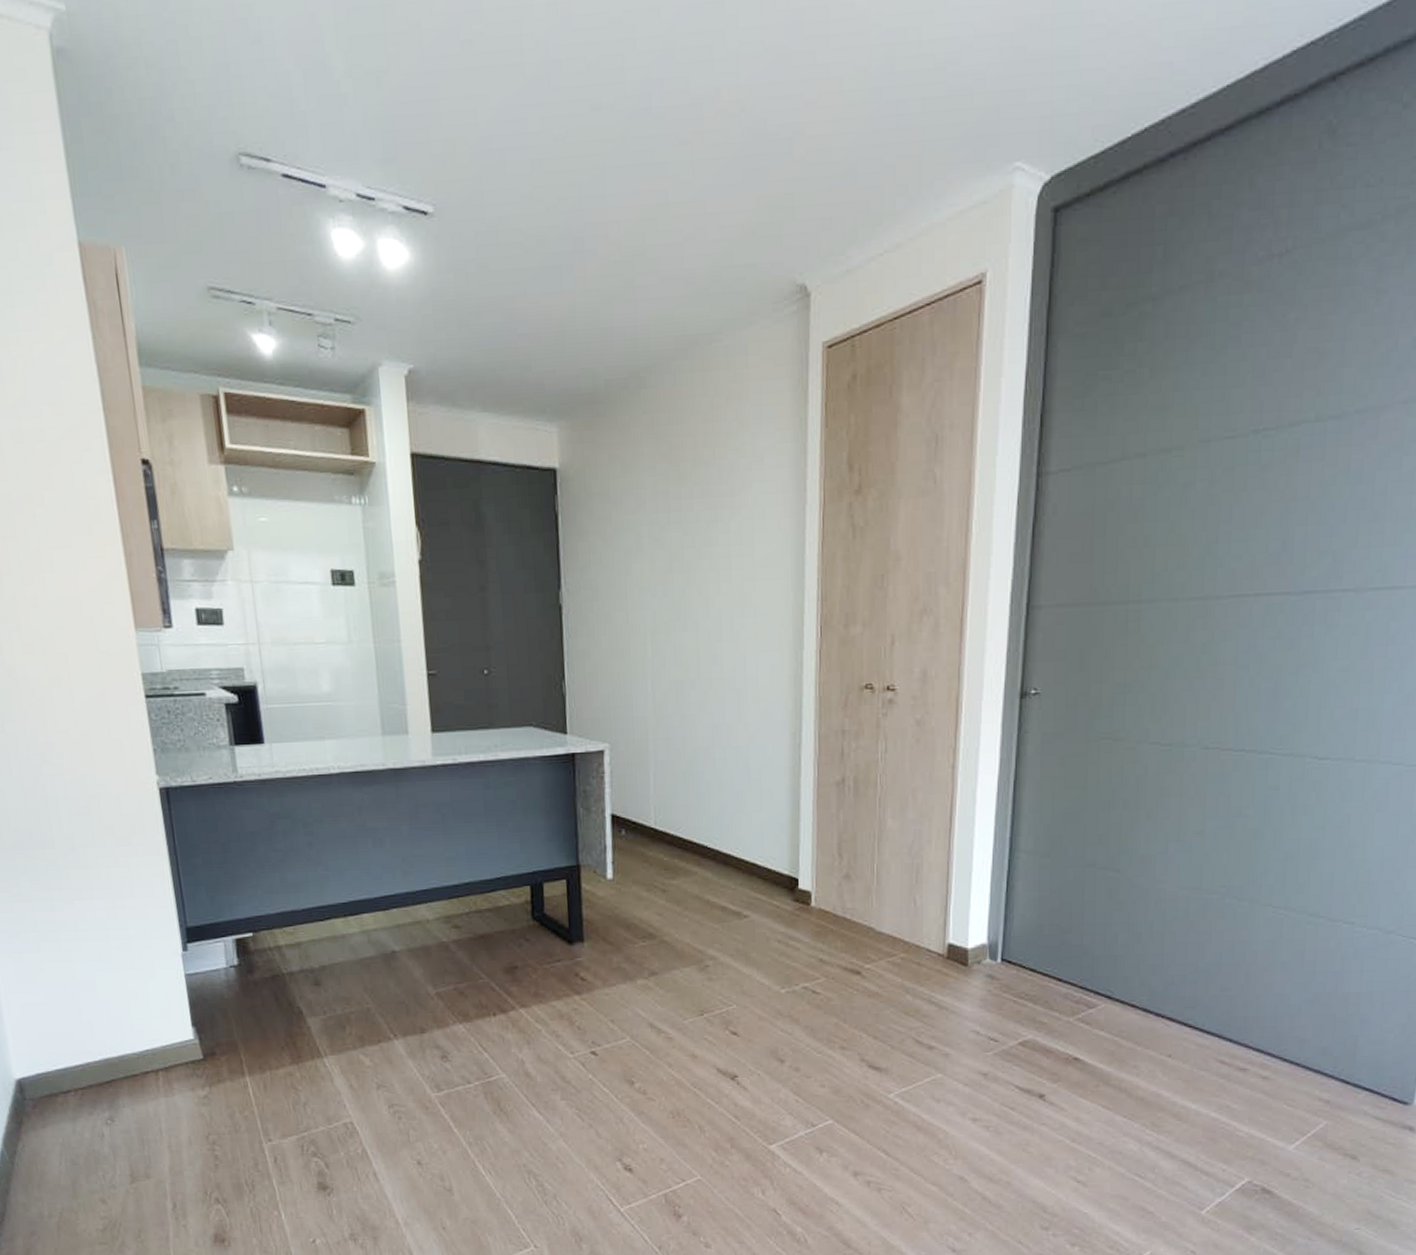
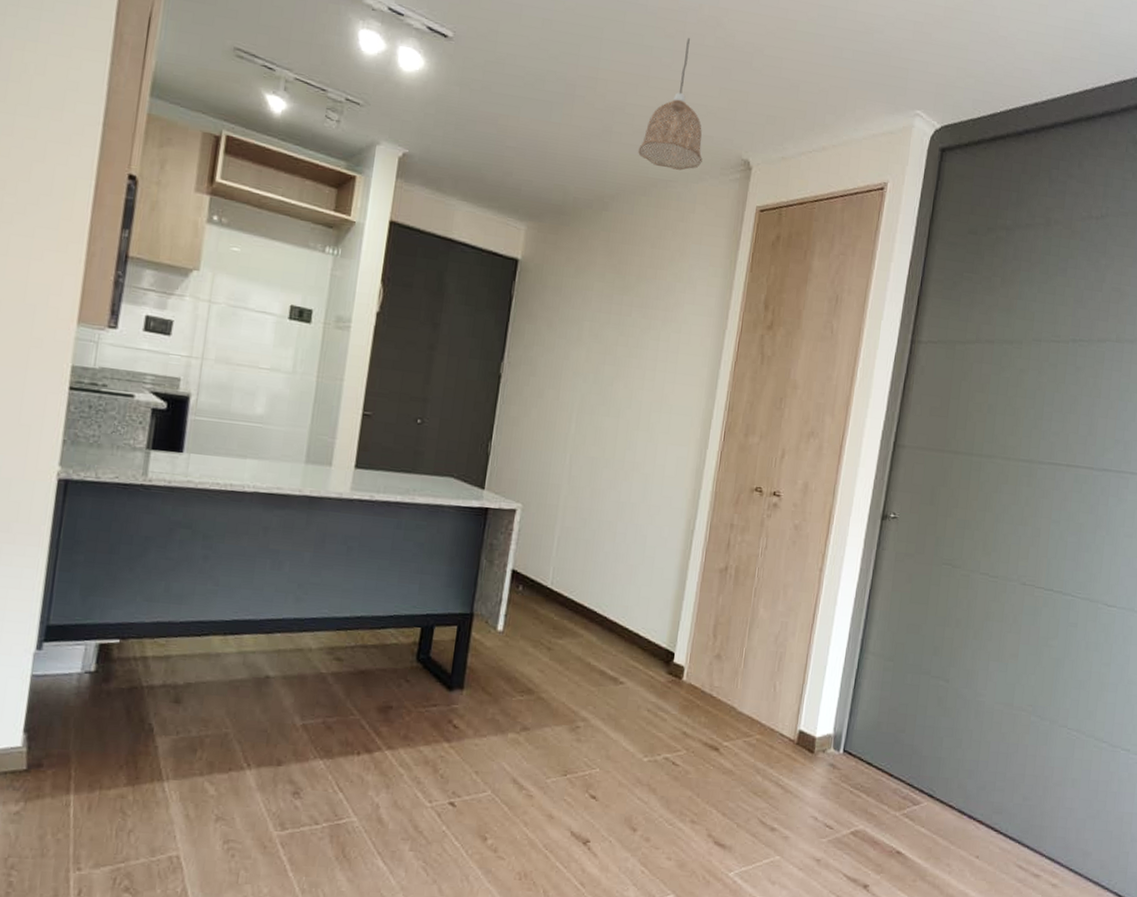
pendant lamp: none [670,139,748,318] -> present [638,38,703,170]

